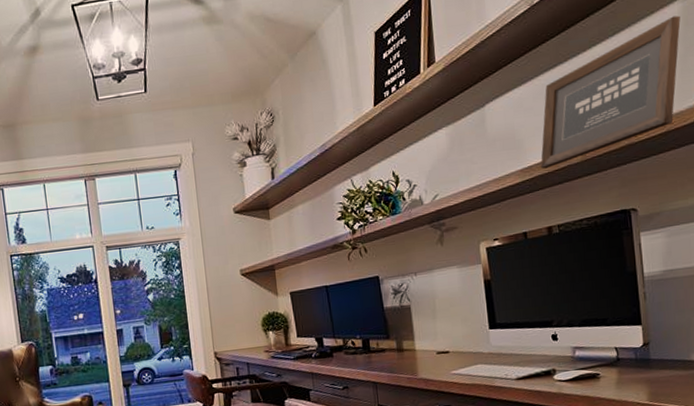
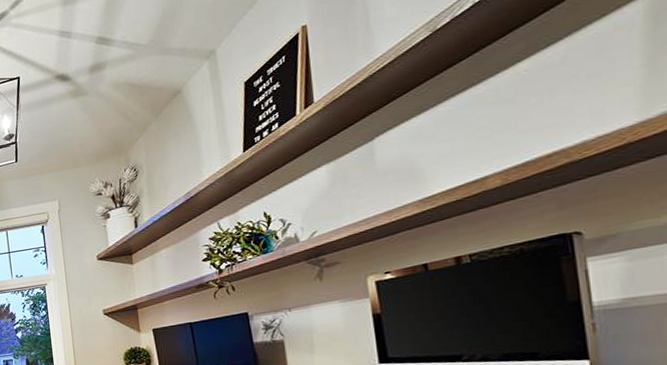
picture frame: present [540,15,681,169] -> none [445,12,648,198]

